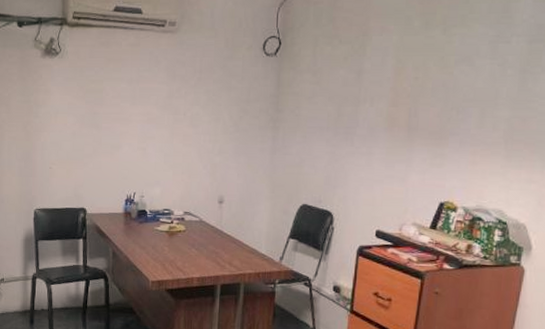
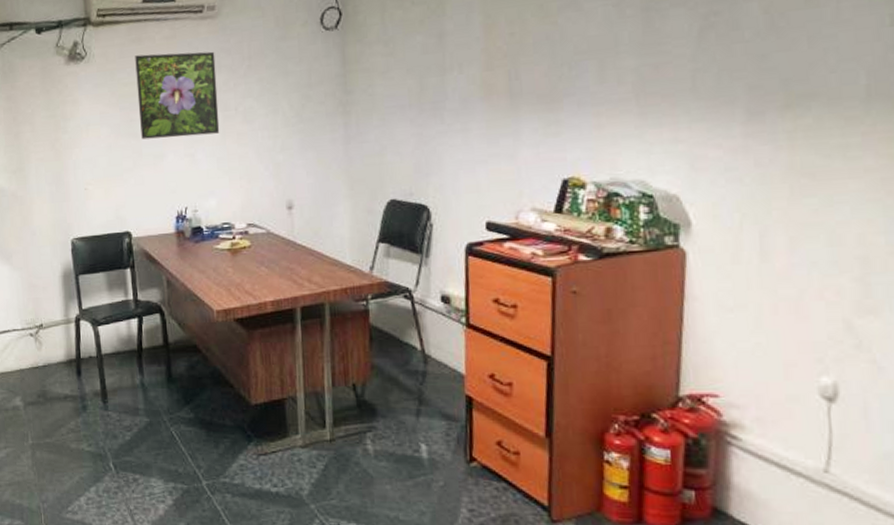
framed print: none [101,57,172,133] -> present [135,51,220,140]

